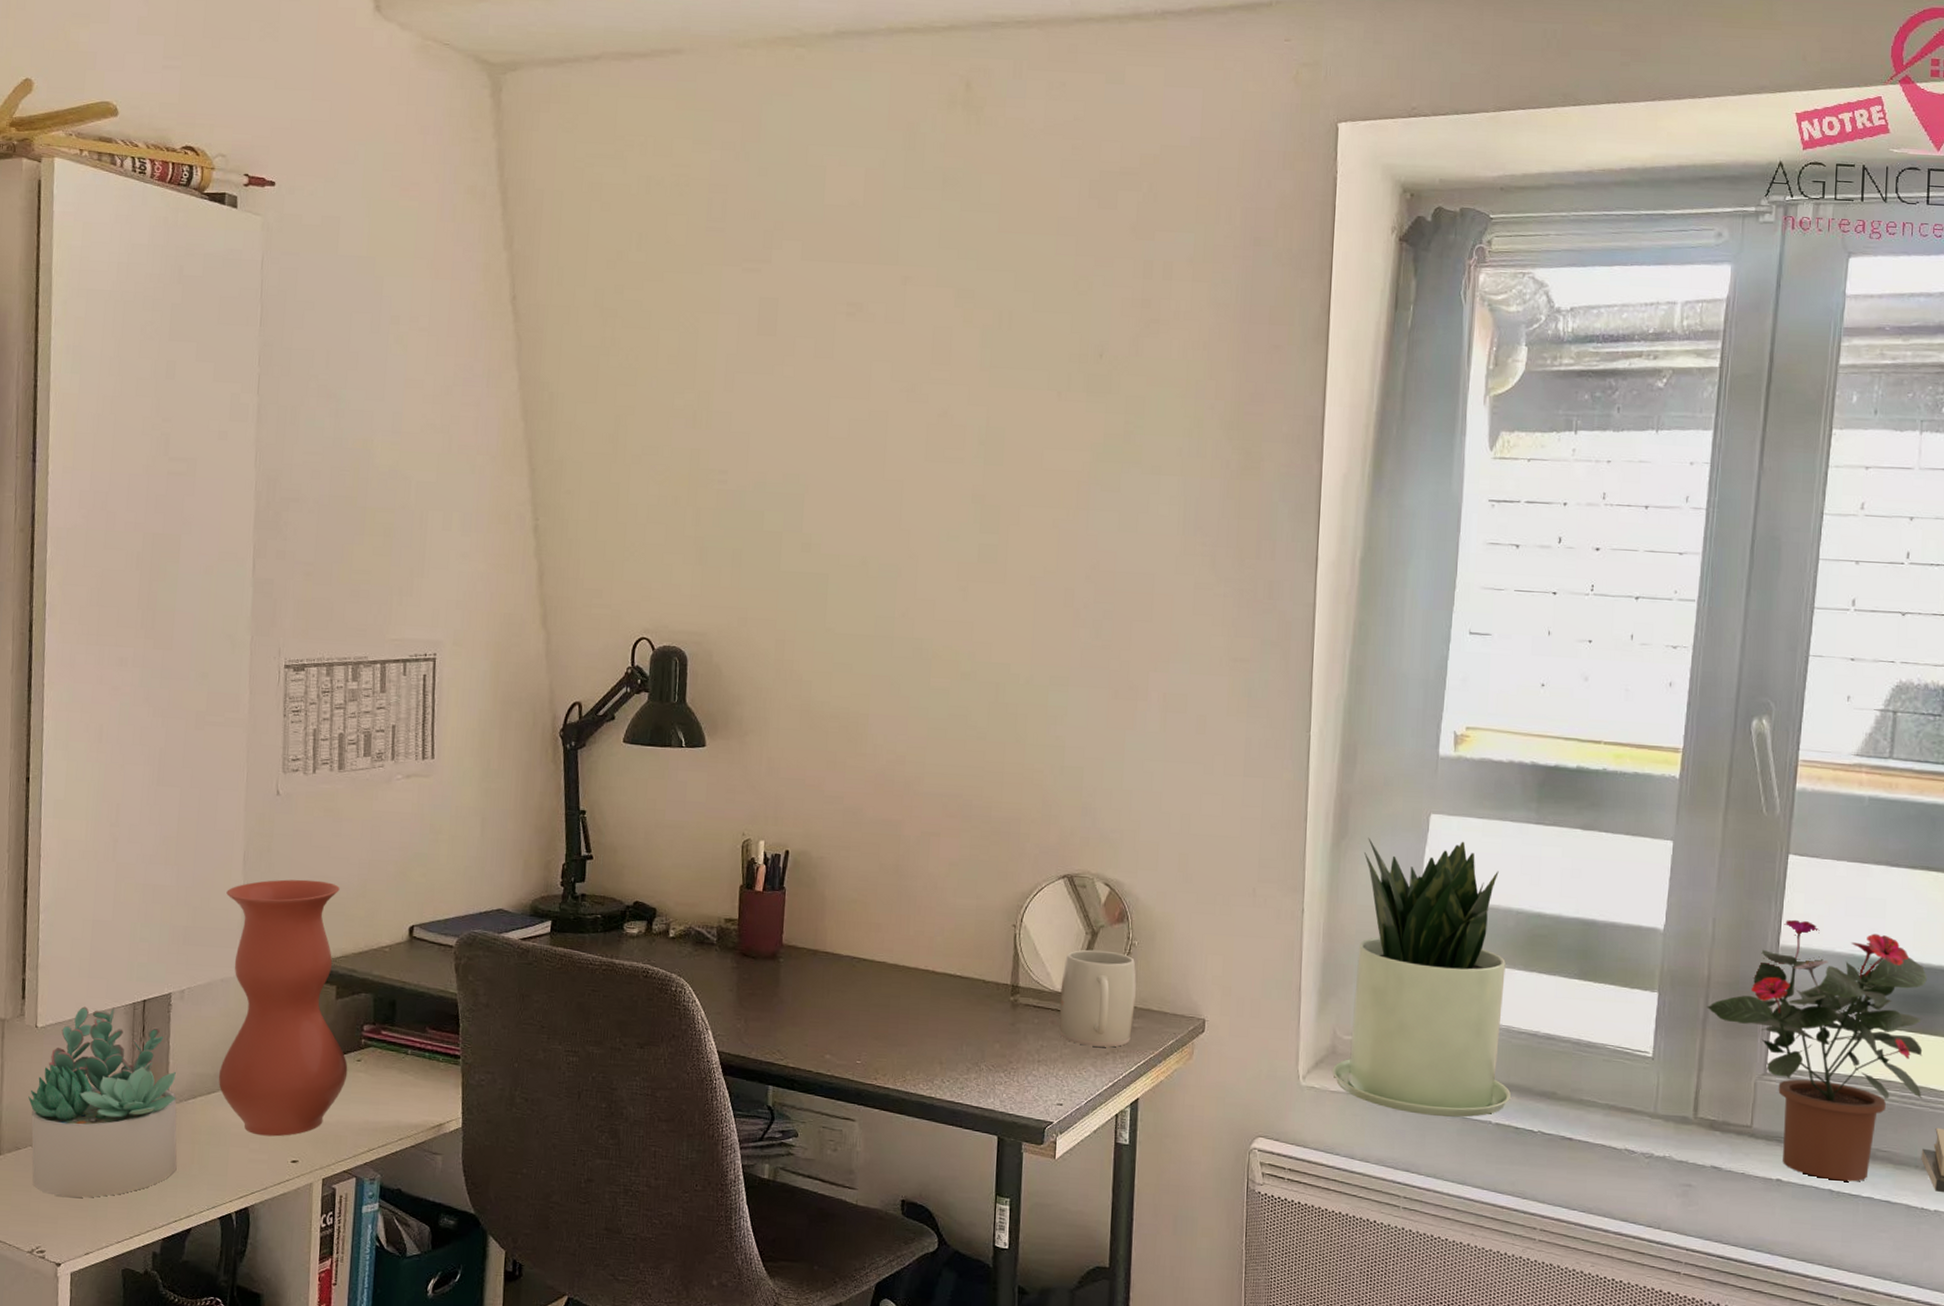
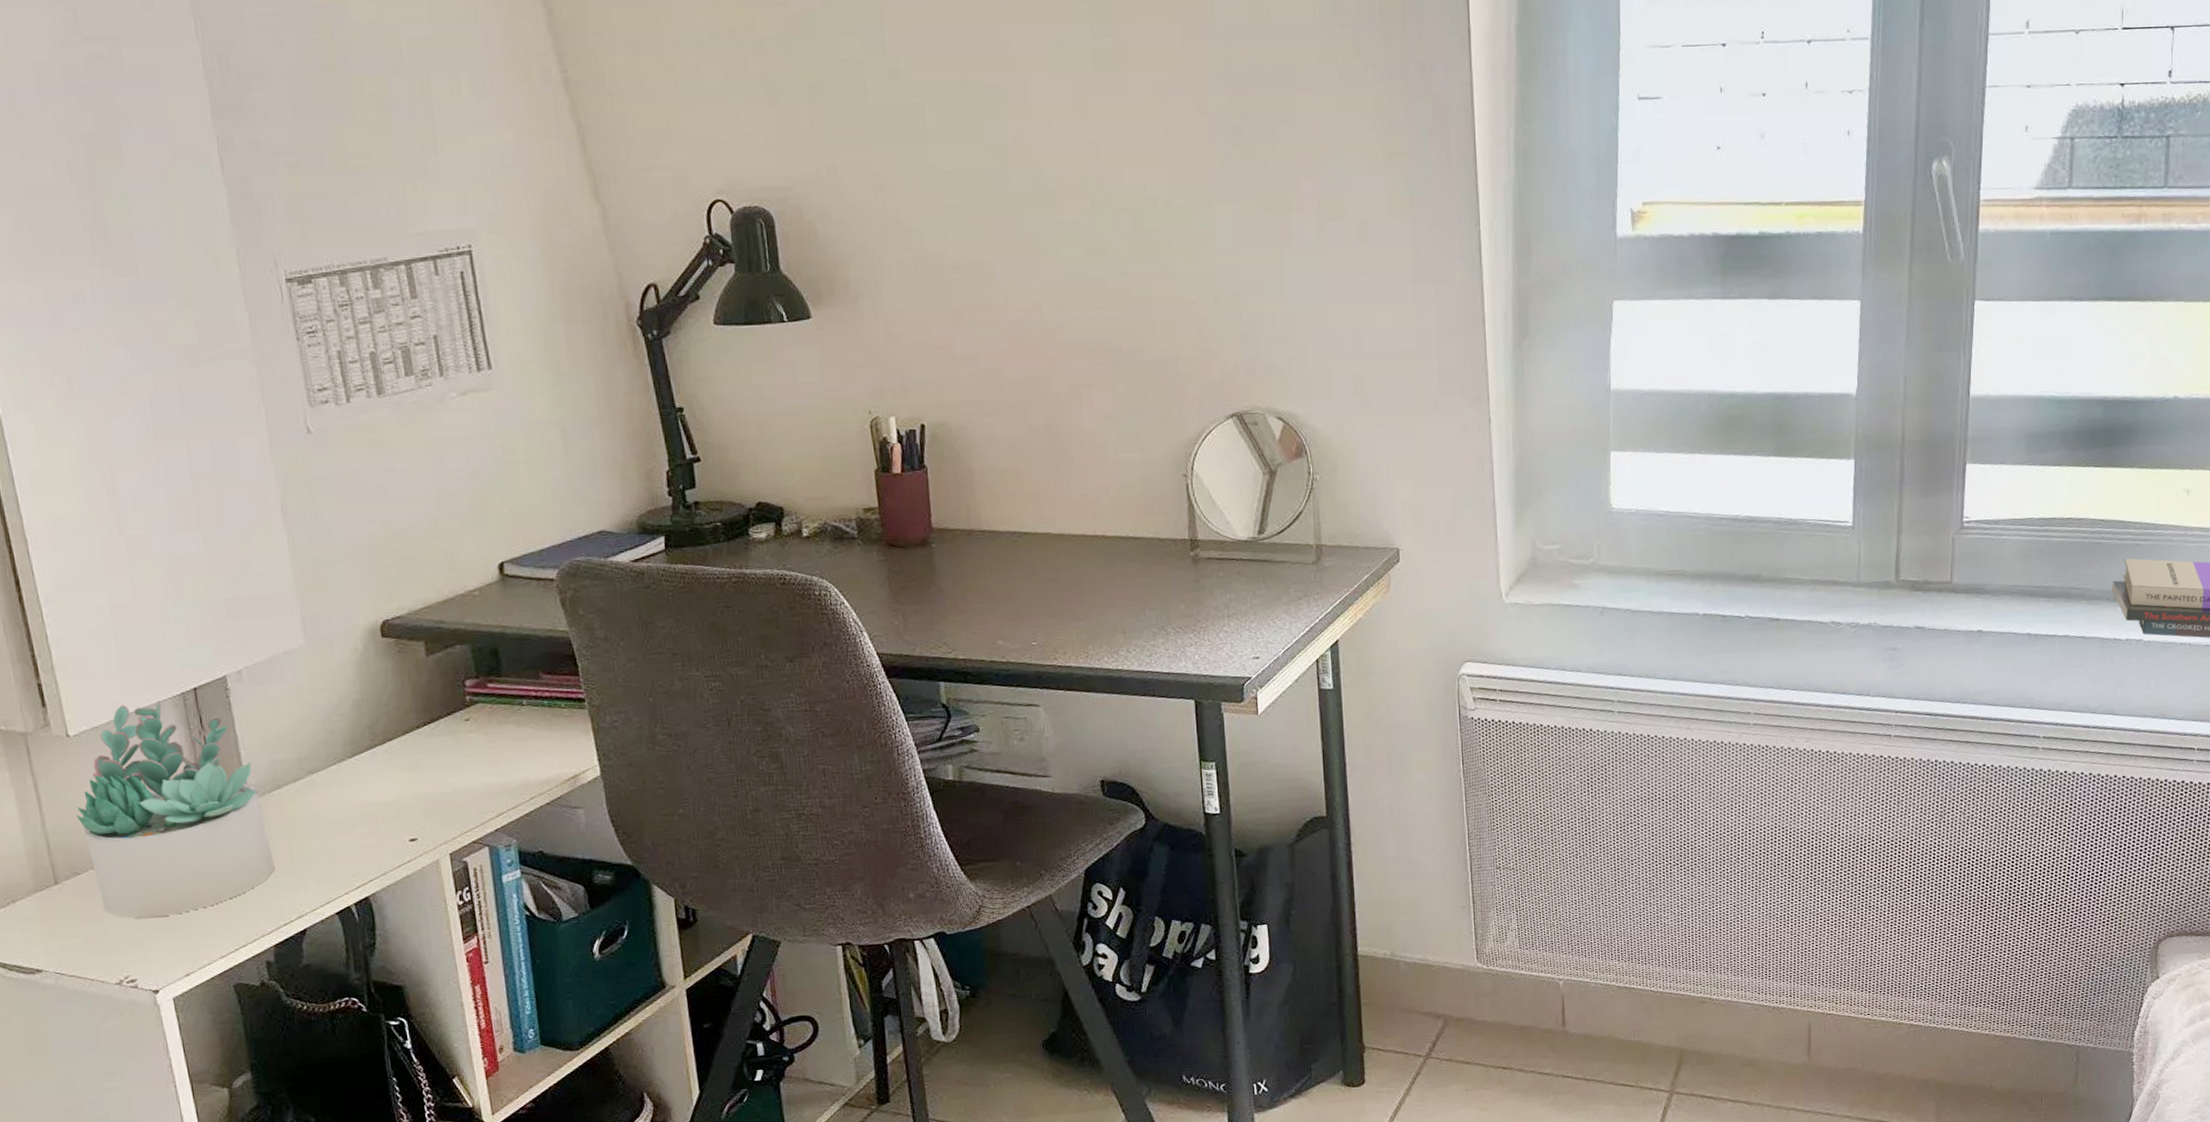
vase: present [218,879,348,1137] -> none [269,525,457,818]
mug: present [1059,949,1137,1048] -> none [1242,489,1324,593]
planter: present [1331,837,1512,1118] -> none [1534,326,1717,616]
potted flower: present [1706,919,1927,1182] -> none [1902,367,2112,624]

